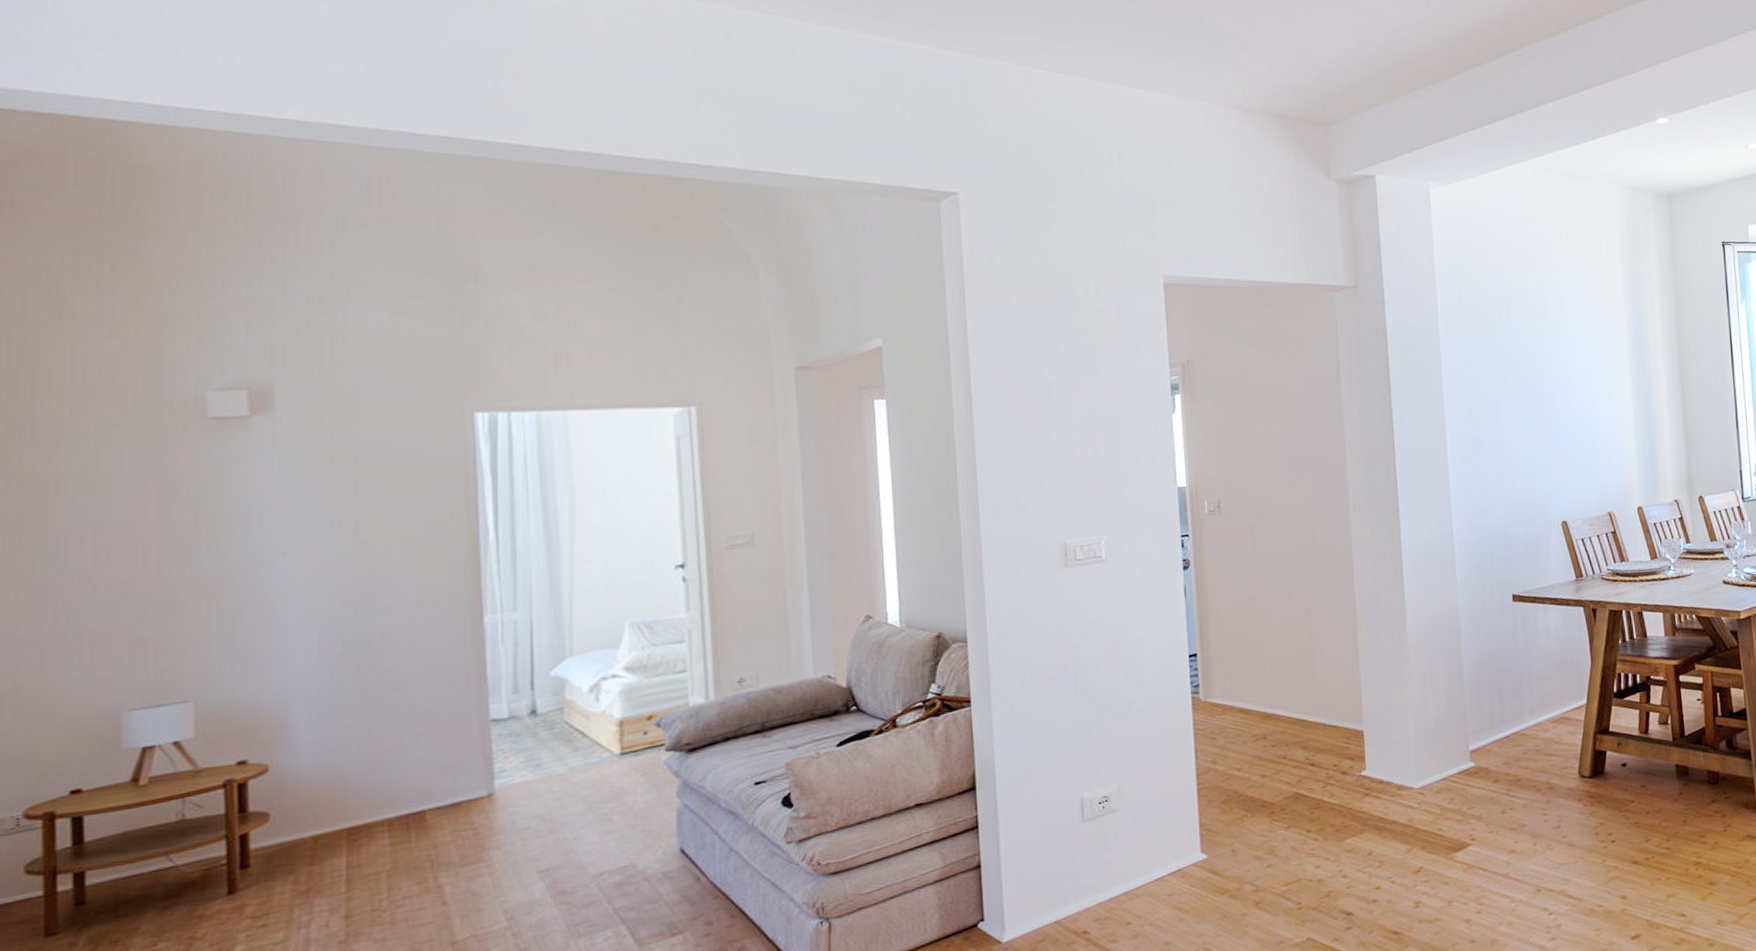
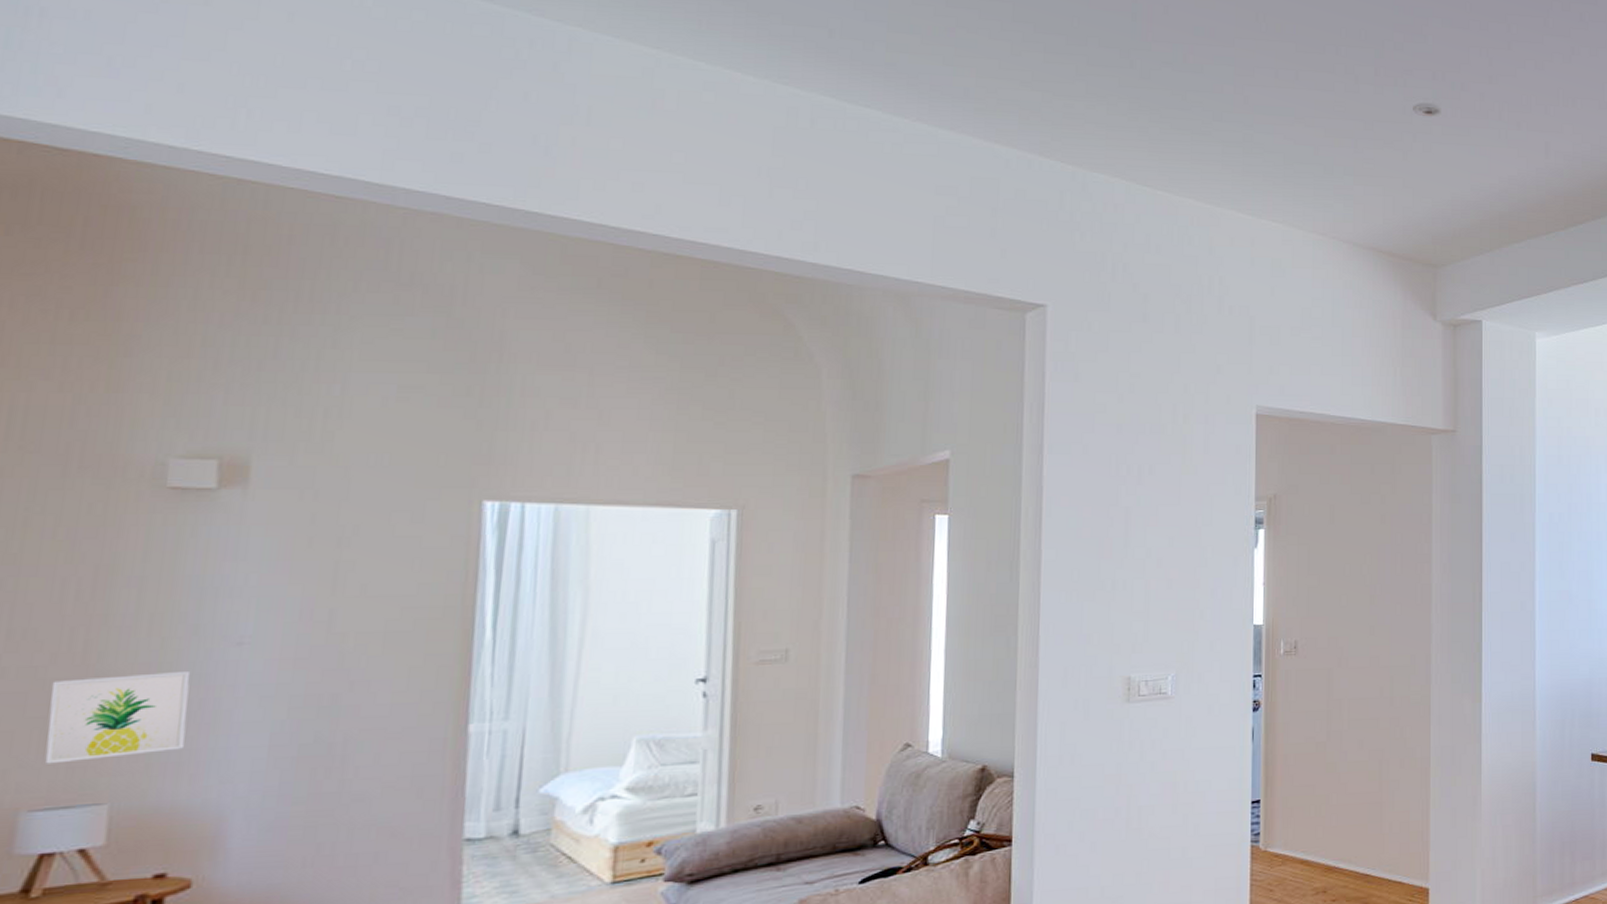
wall art: none [135,580,249,669] -> present [44,670,191,764]

